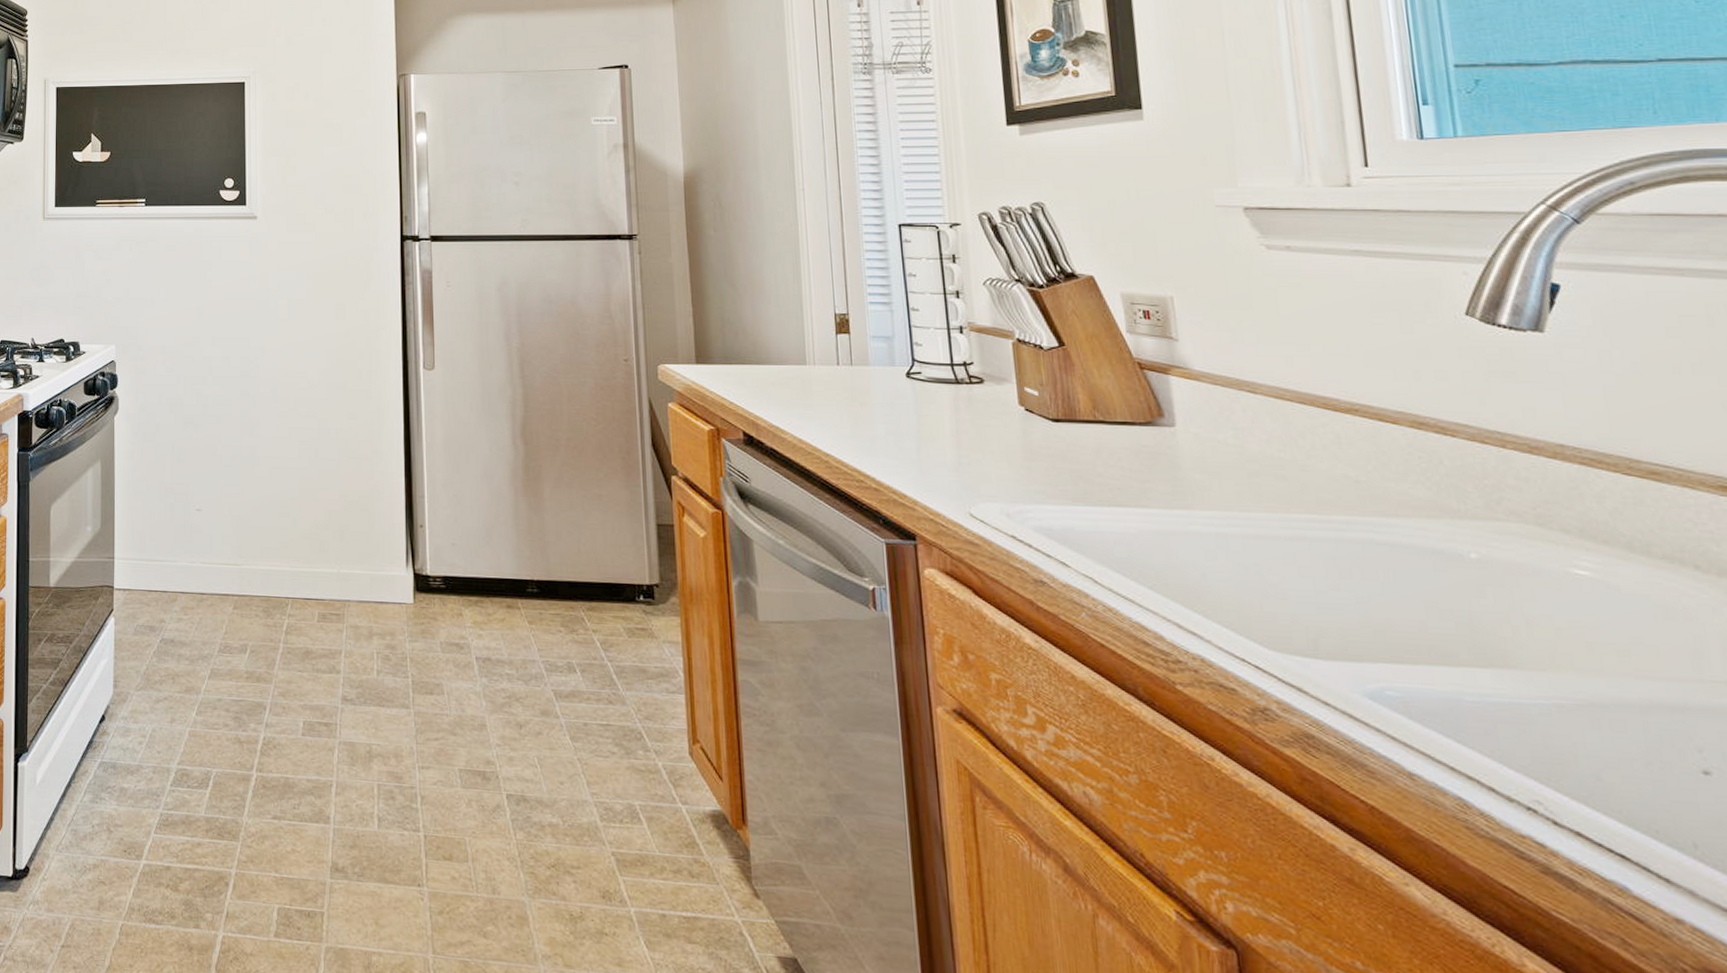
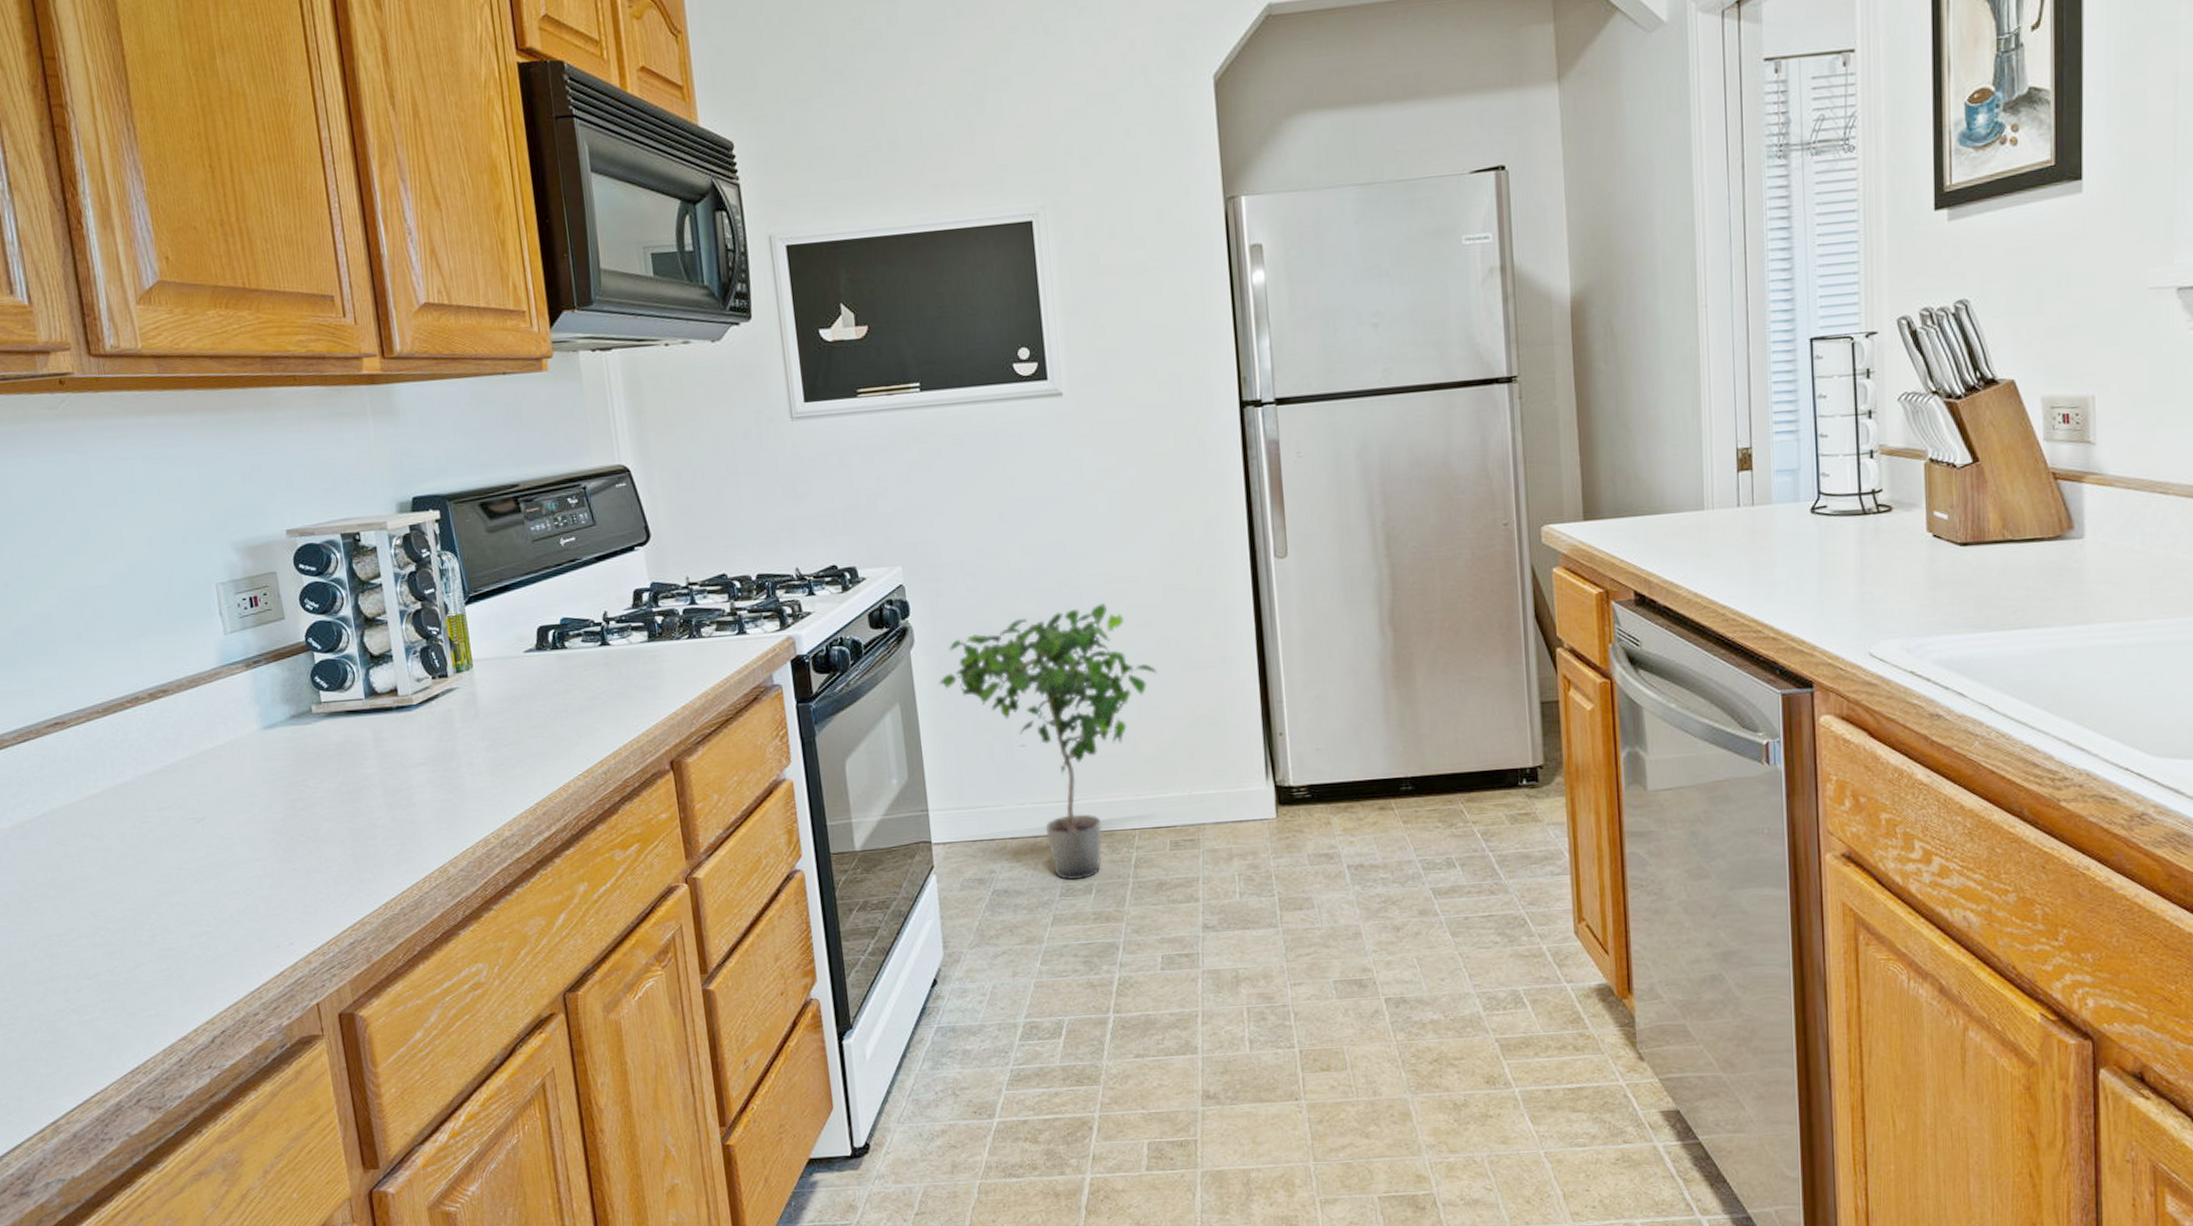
potted plant: none [134,393,317,639] -> present [938,603,1157,881]

